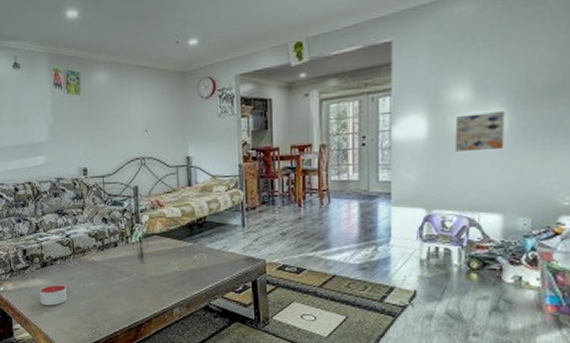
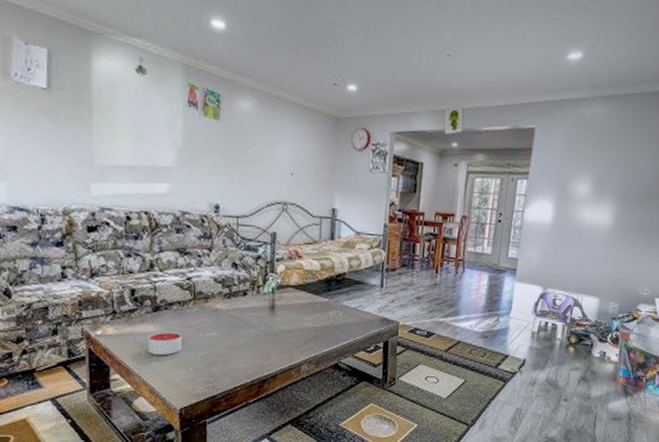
wall art: present [454,111,505,151] -> none [571,207,613,241]

